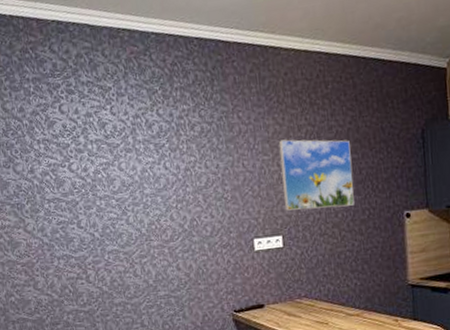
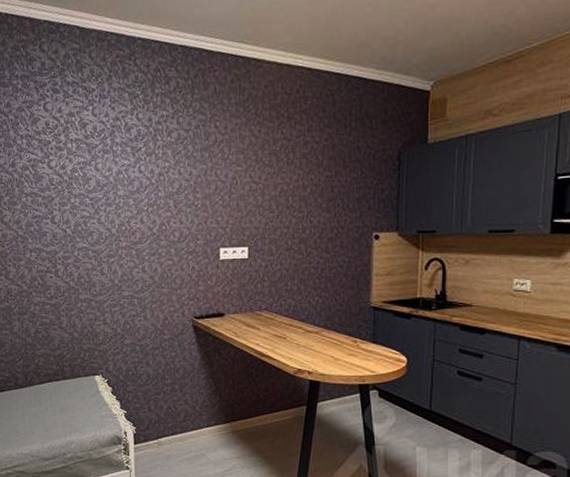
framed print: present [278,139,355,211] -> none [253,152,324,224]

